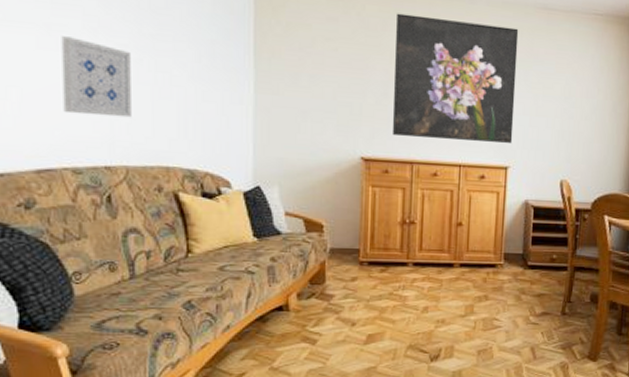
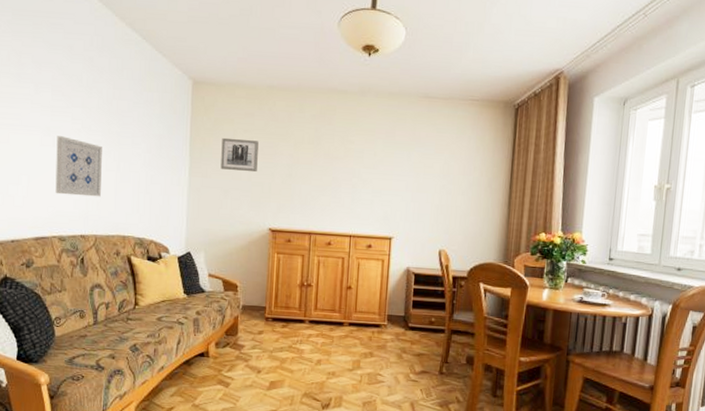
wall art: none [296,46,345,90] -> present [221,137,259,173]
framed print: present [392,13,519,143] -> none [294,107,403,216]

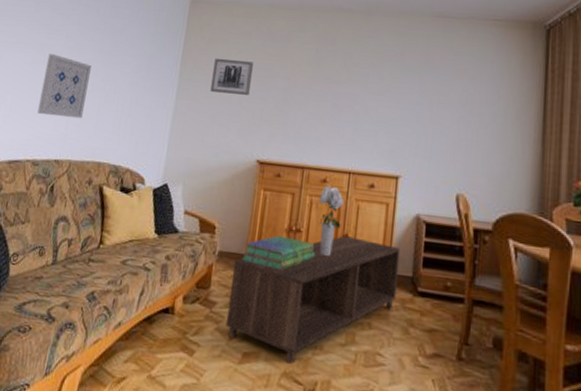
coffee table: none [253,287,394,387] -> present [225,236,401,364]
stack of books: none [262,290,325,318] -> present [241,235,315,271]
bouquet: none [325,247,346,304] -> present [318,185,344,256]

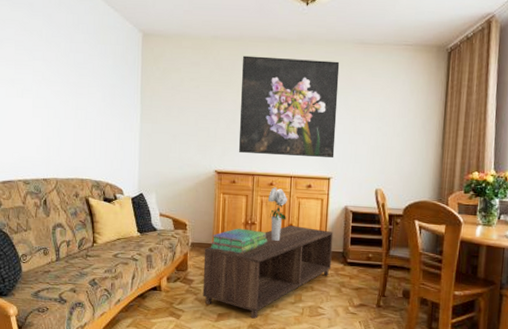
wall art: present [37,54,91,119] -> none [20,87,61,143]
wall art: present [210,58,253,96] -> none [169,86,204,118]
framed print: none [287,26,415,151] -> present [238,55,340,158]

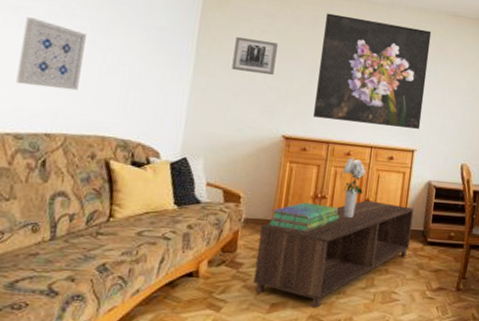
wall art: none [20,87,61,143] -> present [16,17,86,91]
wall art: none [169,86,204,118] -> present [231,36,278,76]

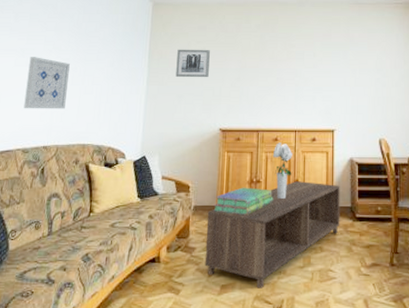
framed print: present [313,13,432,129] -> none [243,19,337,110]

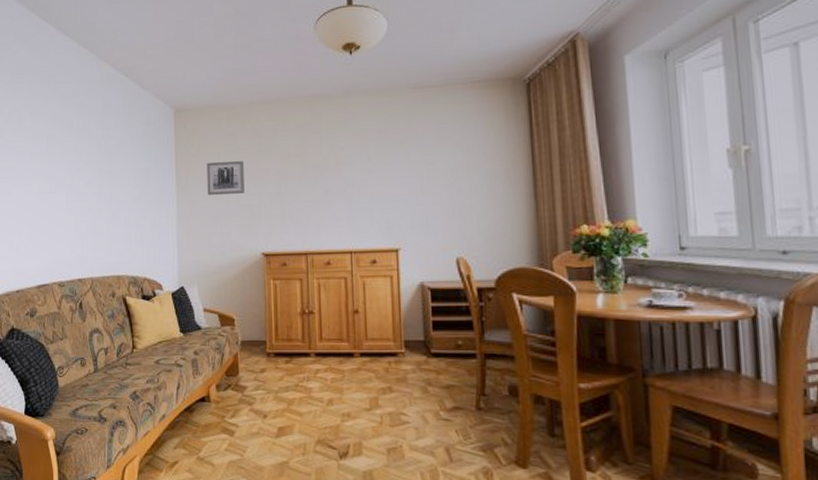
wall art: present [23,57,70,109] -> none [53,182,95,240]
coffee table: present [204,181,340,289] -> none [256,311,412,432]
stack of books: present [213,187,273,216] -> none [262,319,330,352]
bouquet: present [272,142,292,198] -> none [325,266,350,332]

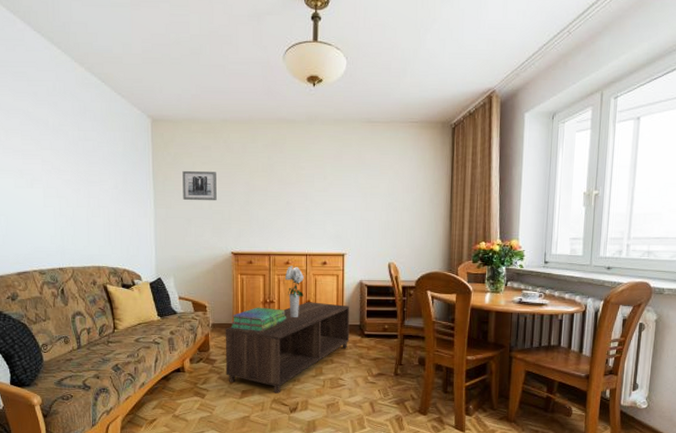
coffee table: none [256,311,412,432] -> present [225,302,350,393]
stack of books: none [262,319,330,352] -> present [230,307,287,333]
bouquet: none [325,266,350,332] -> present [284,266,304,317]

